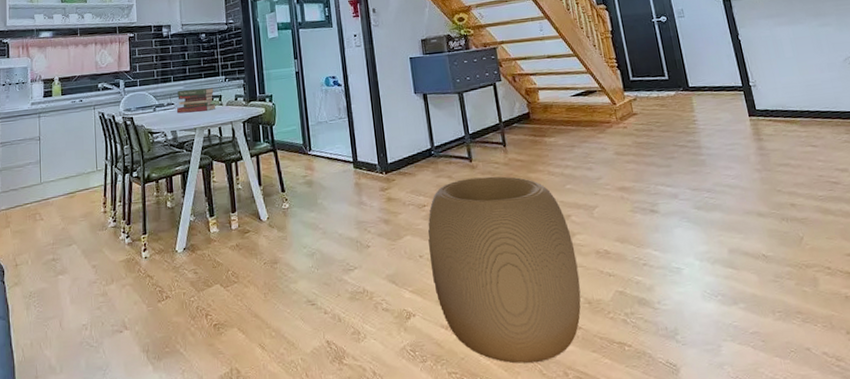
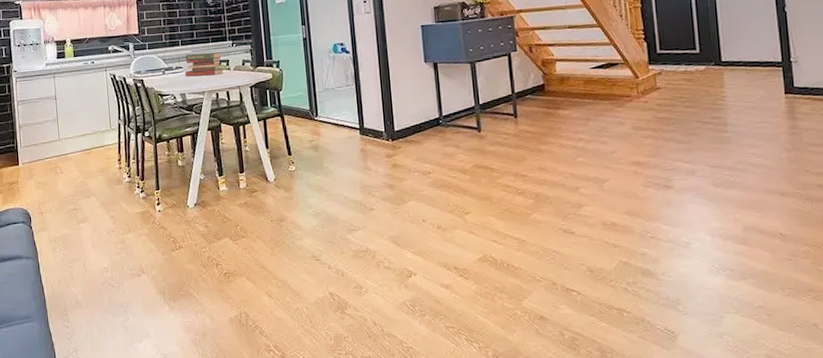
pouf: present [427,176,581,364] -> none [432,147,584,323]

